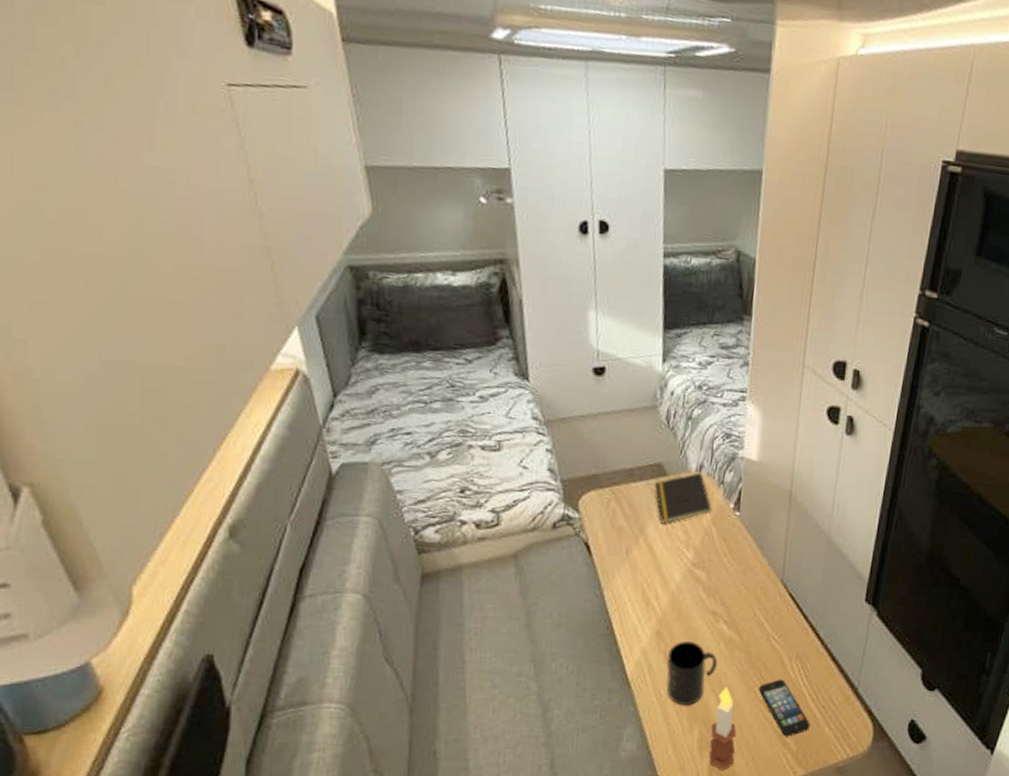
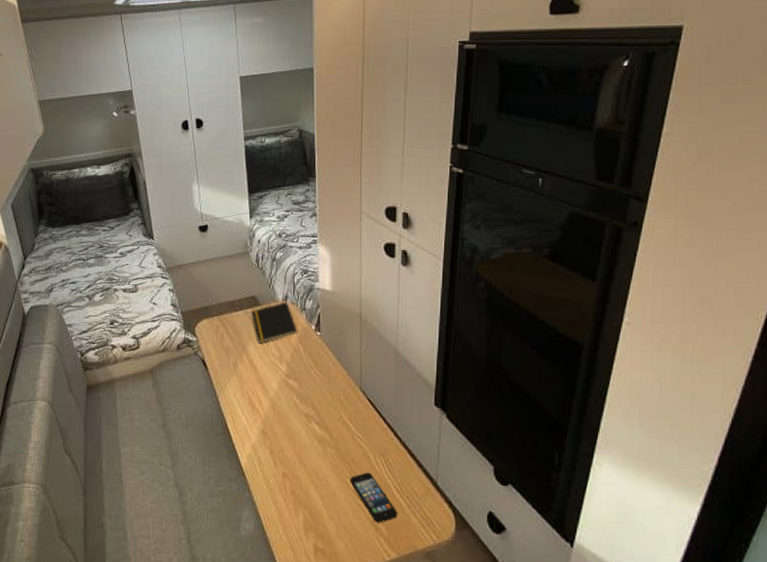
mug: present [666,641,717,706] -> none [272,439,313,493]
candle: present [709,687,737,771] -> none [313,478,335,551]

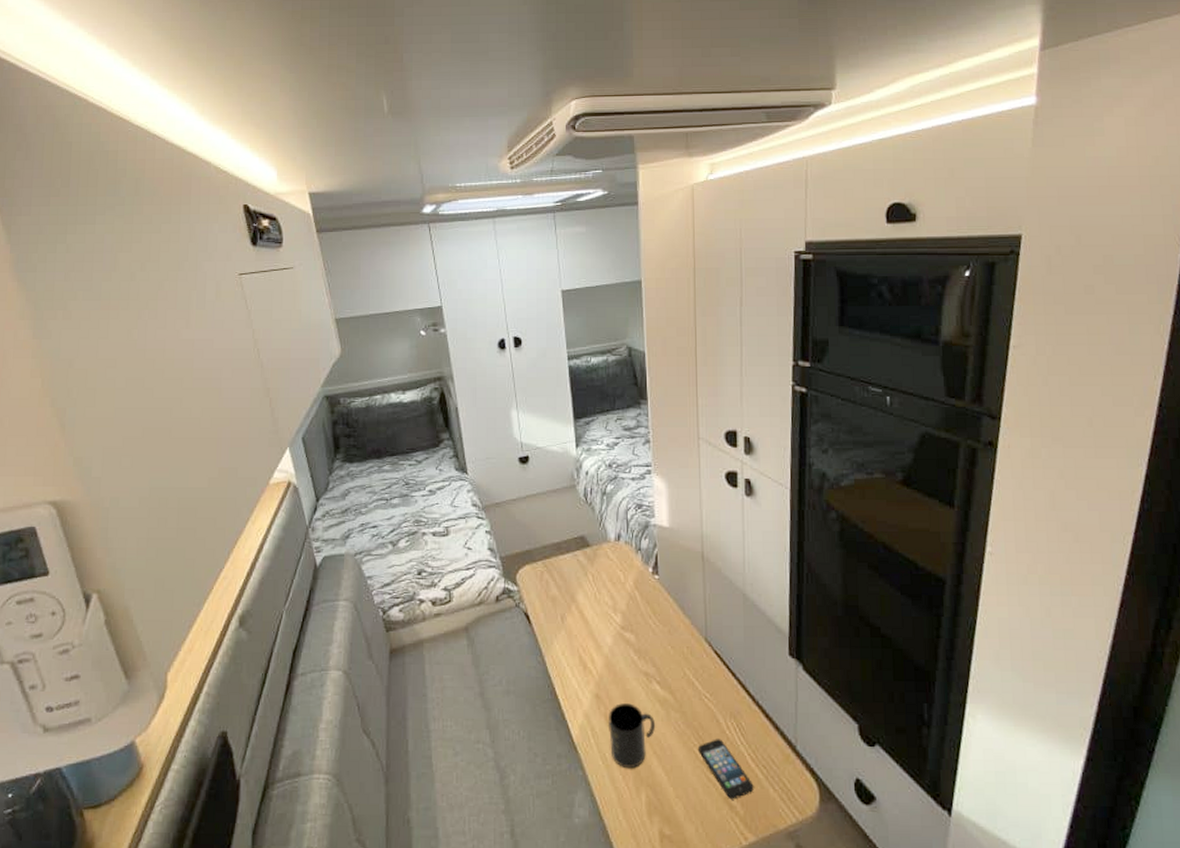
notepad: present [252,302,298,344] -> none [581,542,634,591]
mug: none [272,439,313,493] -> present [608,703,655,769]

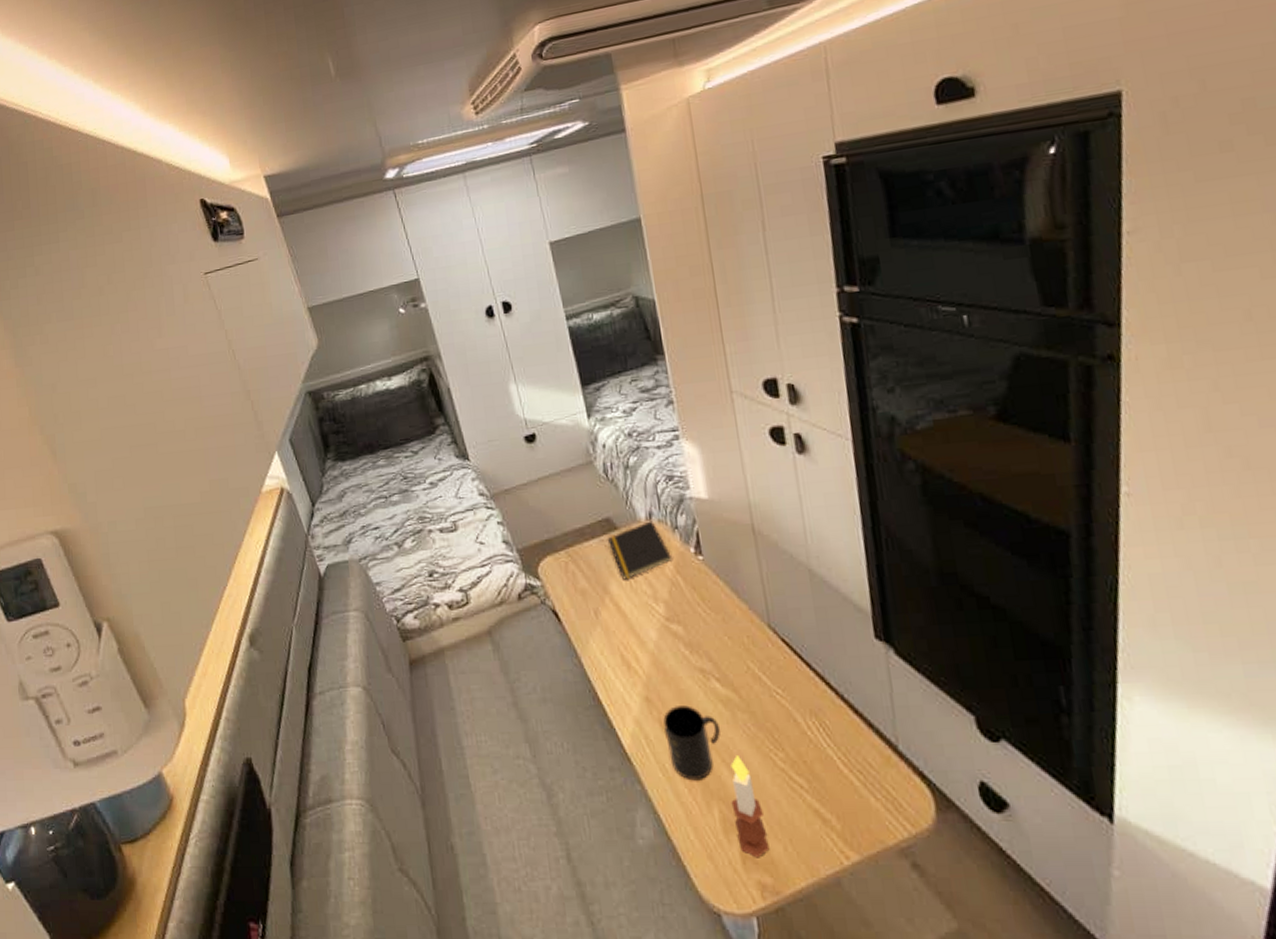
notepad: none [581,542,634,591] -> present [608,521,673,580]
candle: none [657,749,684,837] -> present [731,756,770,858]
smartphone: present [699,739,754,800] -> none [775,741,851,812]

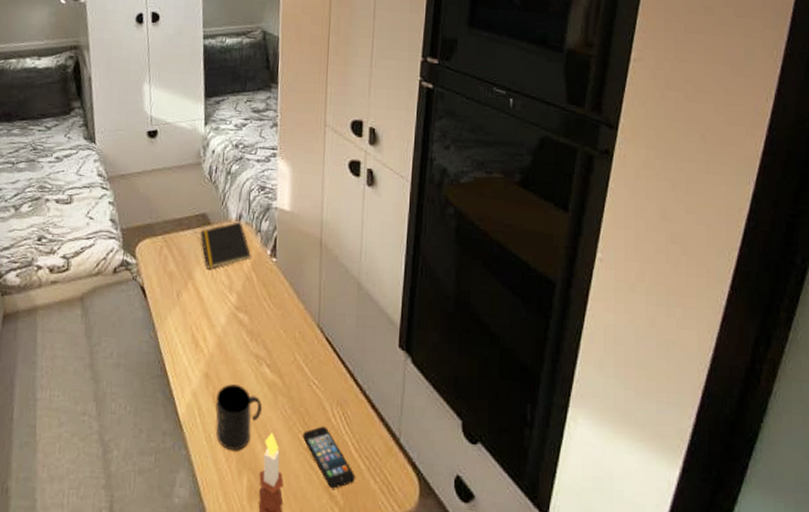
smartphone: none [775,741,851,812] -> present [303,426,355,489]

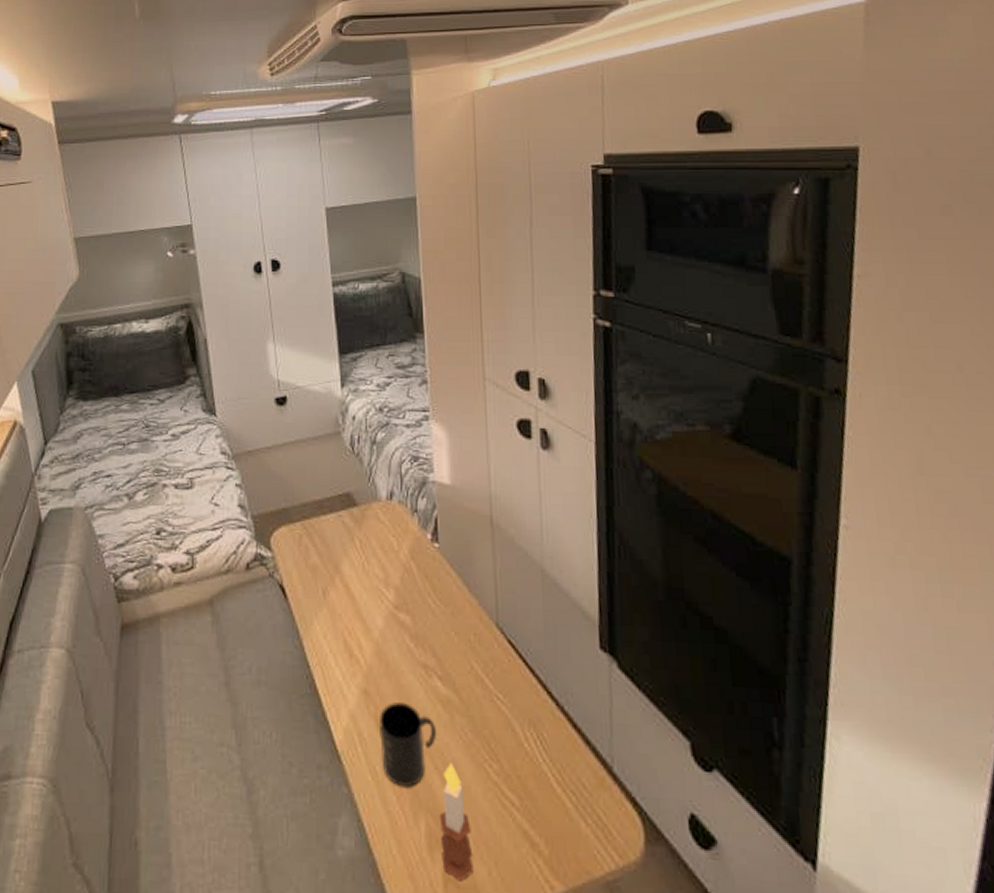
notepad: present [201,222,252,269] -> none [346,501,409,560]
smartphone: present [303,426,355,489] -> none [490,753,561,835]

